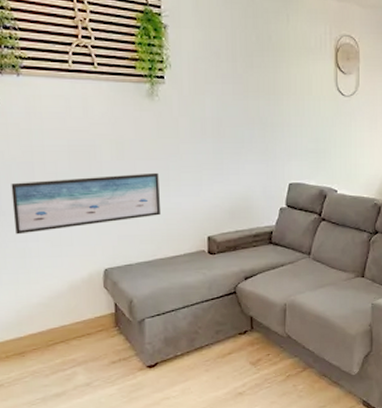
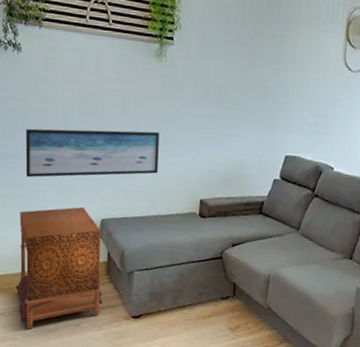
canopy bed: none [12,259,114,398] -> present [15,207,103,330]

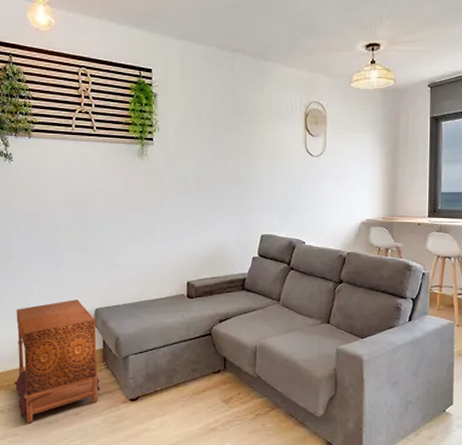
wall art: present [25,128,159,178] -> none [19,223,147,276]

